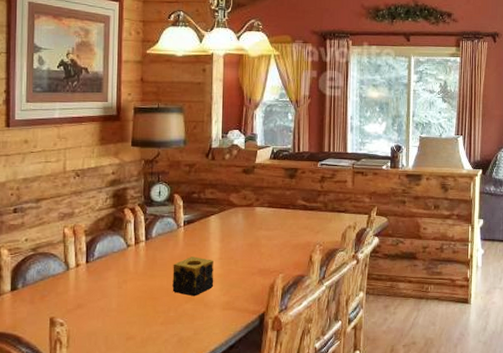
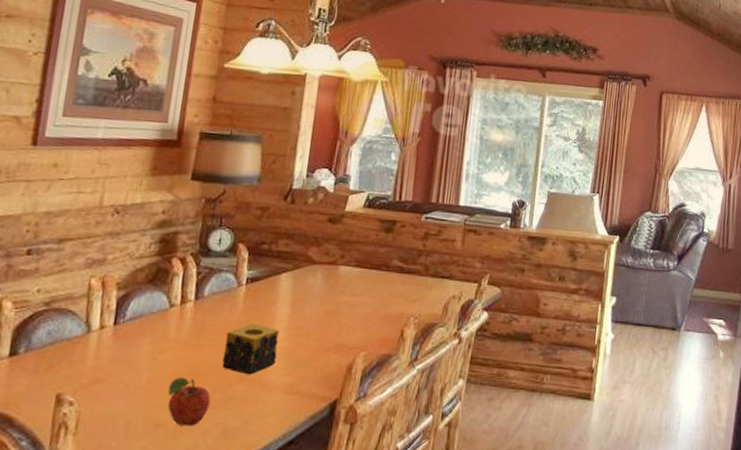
fruit: none [134,301,167,338] -> present [168,378,211,426]

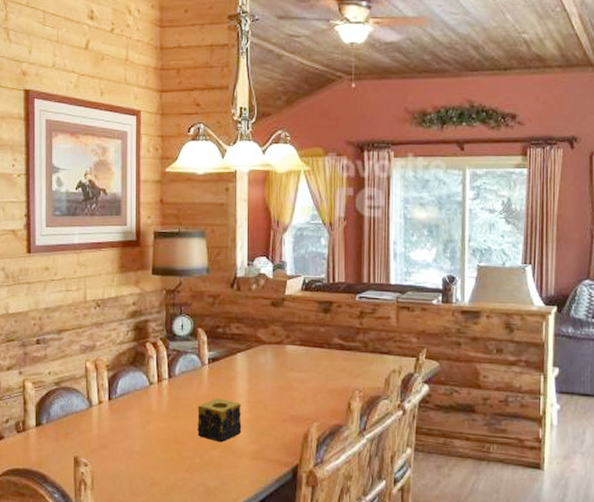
fruit: present [168,378,211,426] -> none [158,444,192,485]

